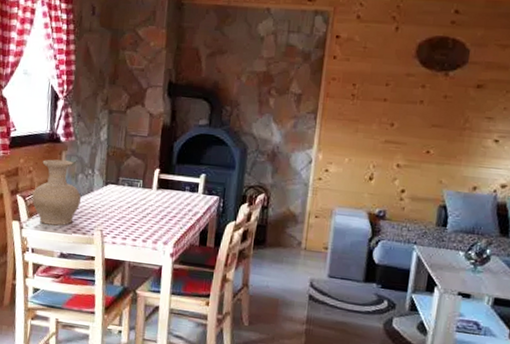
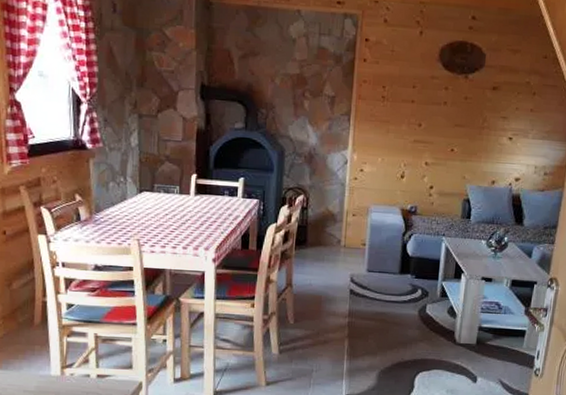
vase: present [32,159,82,226] -> none [58,167,115,238]

